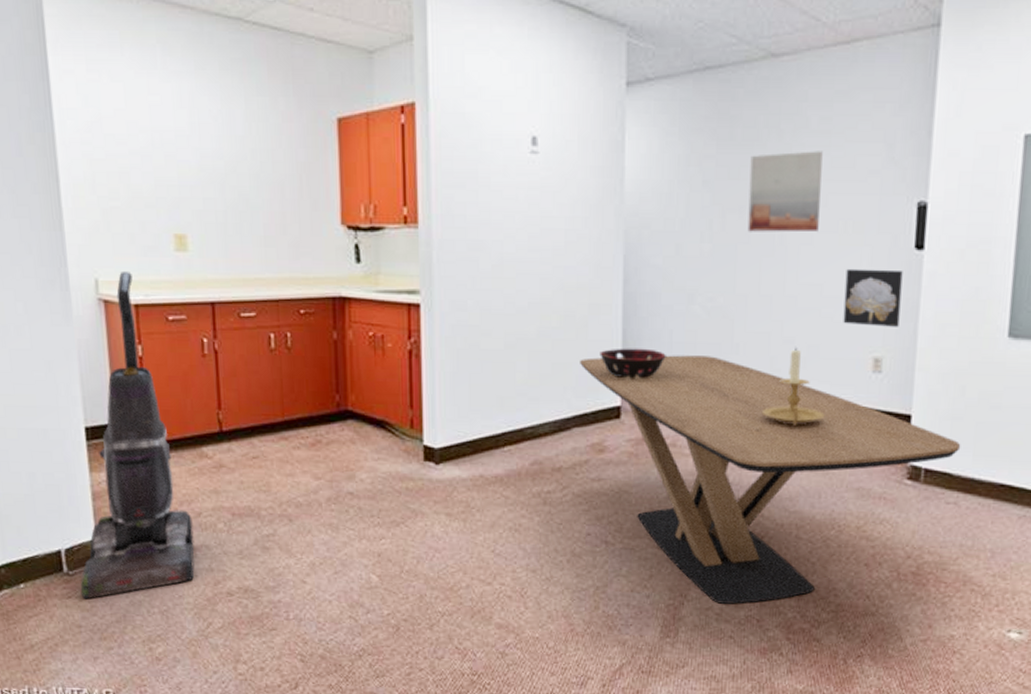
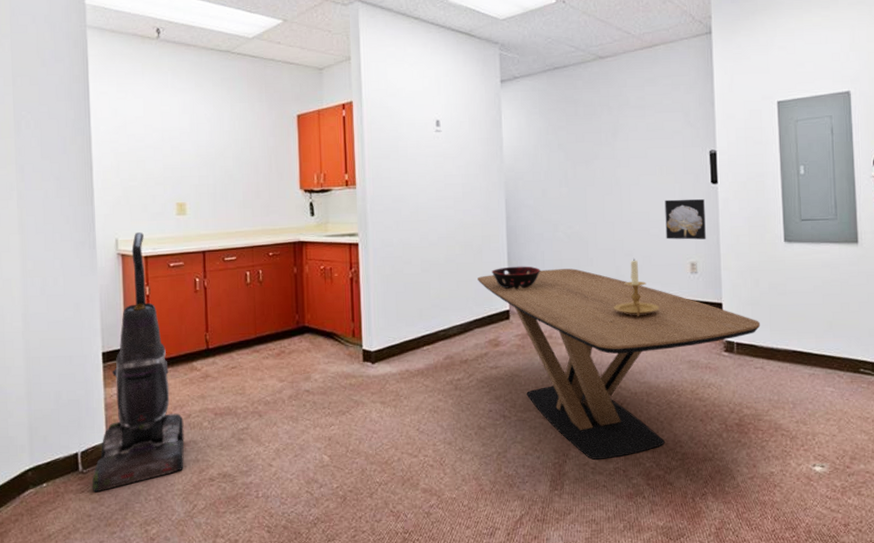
wall art: present [747,151,823,233] -> none [590,119,642,178]

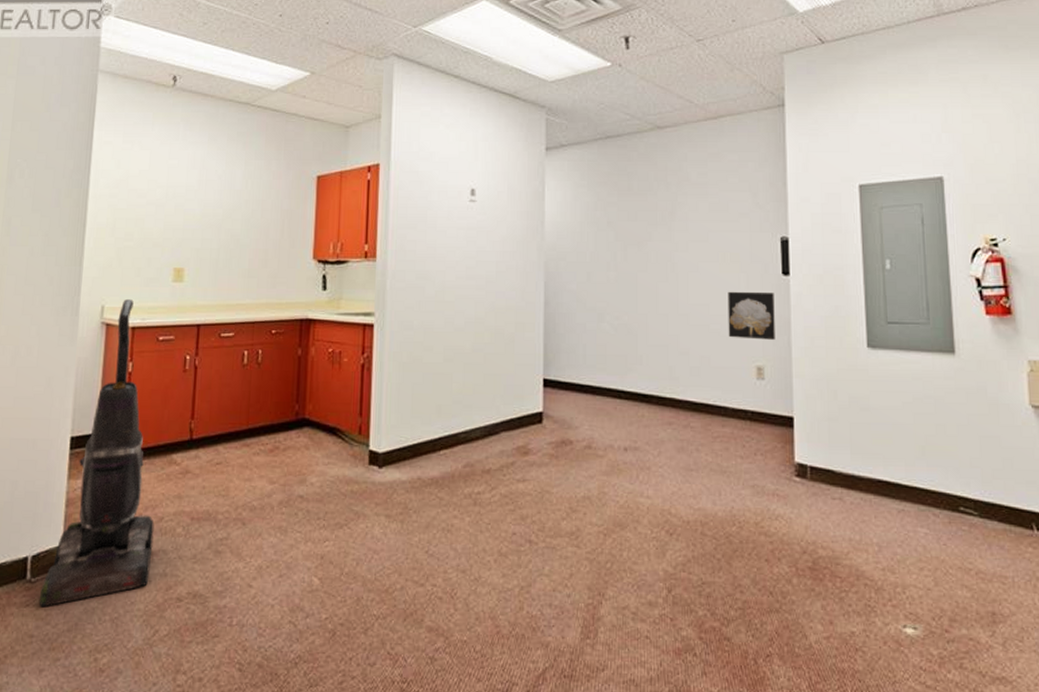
dining table: present [478,268,761,460] -> none [508,366,839,603]
decorative bowl: present [492,266,540,289] -> none [524,360,581,387]
candle holder: present [614,257,660,316] -> none [665,357,719,428]

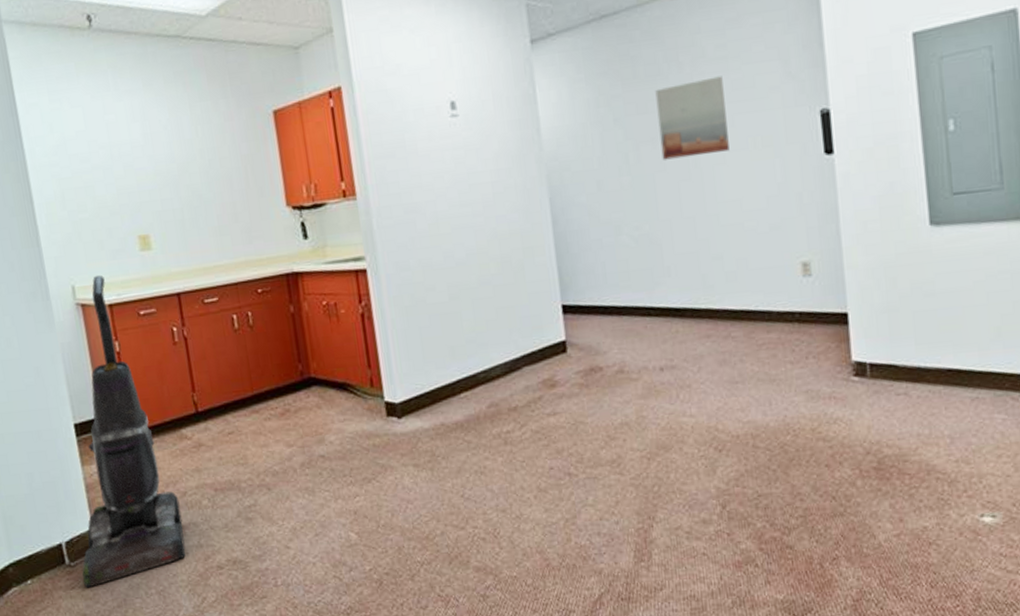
wall art: none [645,198,703,262] -> present [655,76,730,160]
wall art: present [728,291,775,340] -> none [762,176,821,234]

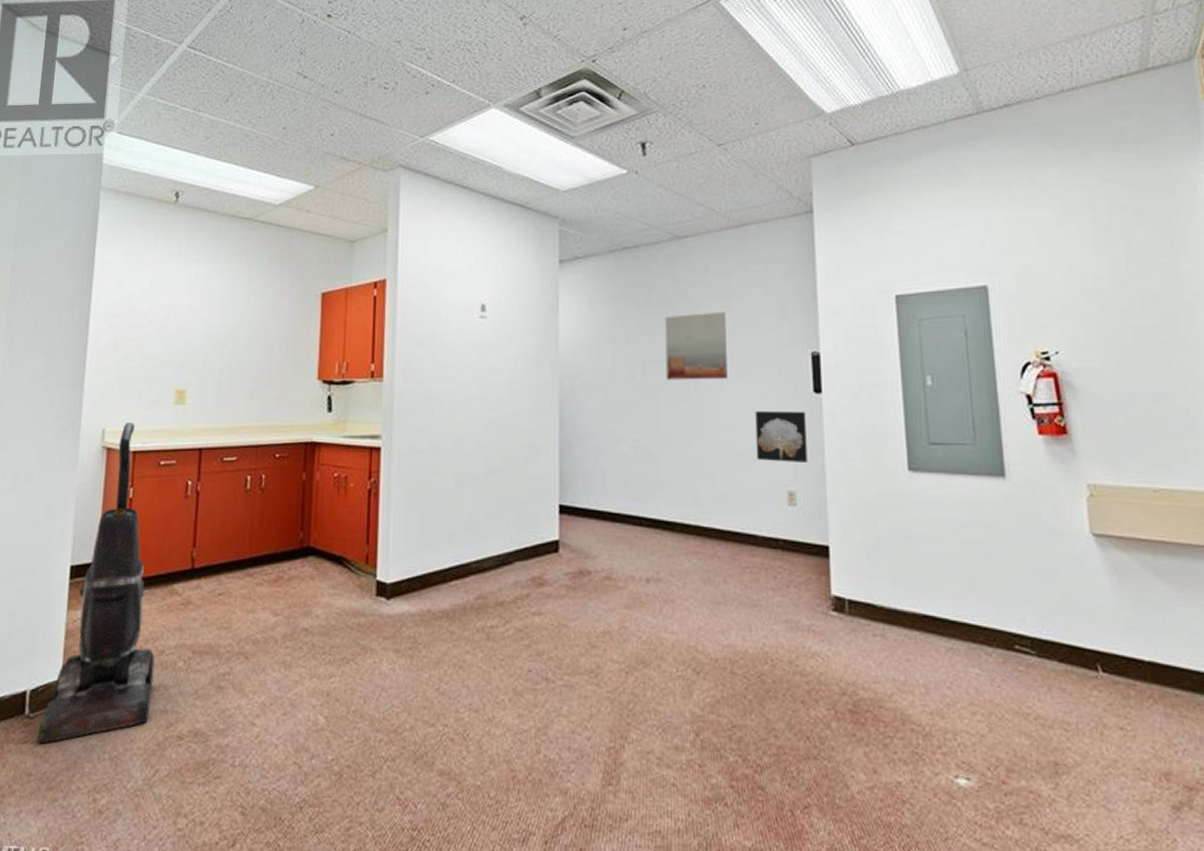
wall art: none [762,176,821,234] -> present [755,410,808,463]

